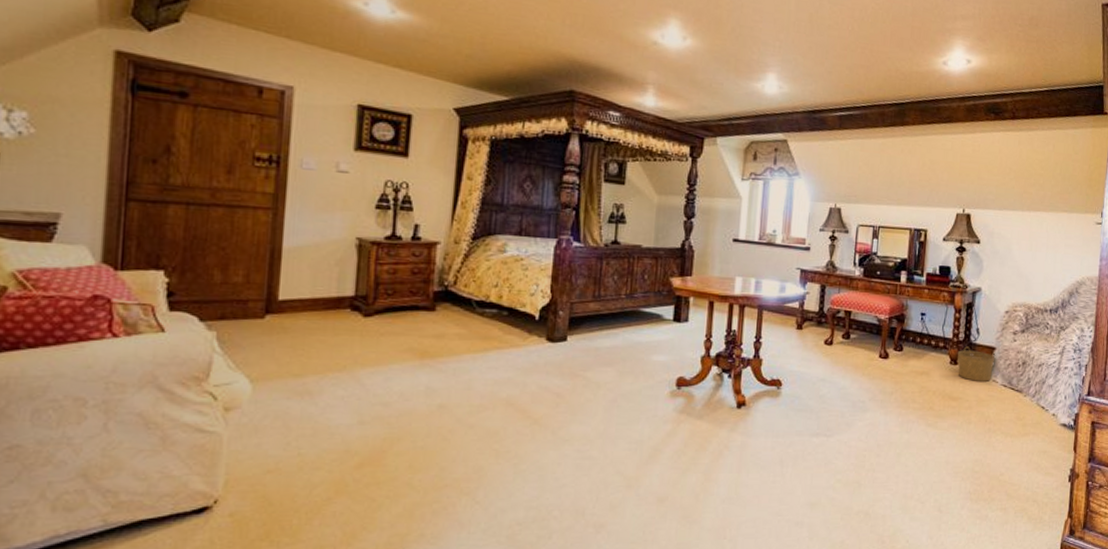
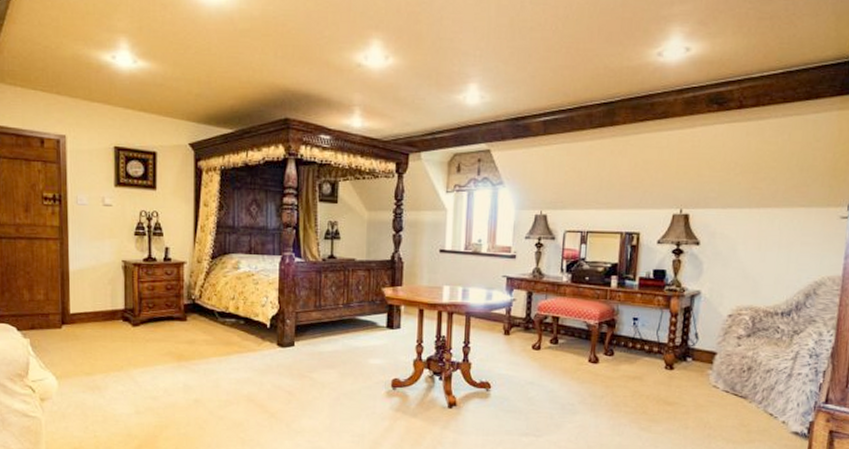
basket: present [957,346,994,383] -> none [673,351,715,388]

